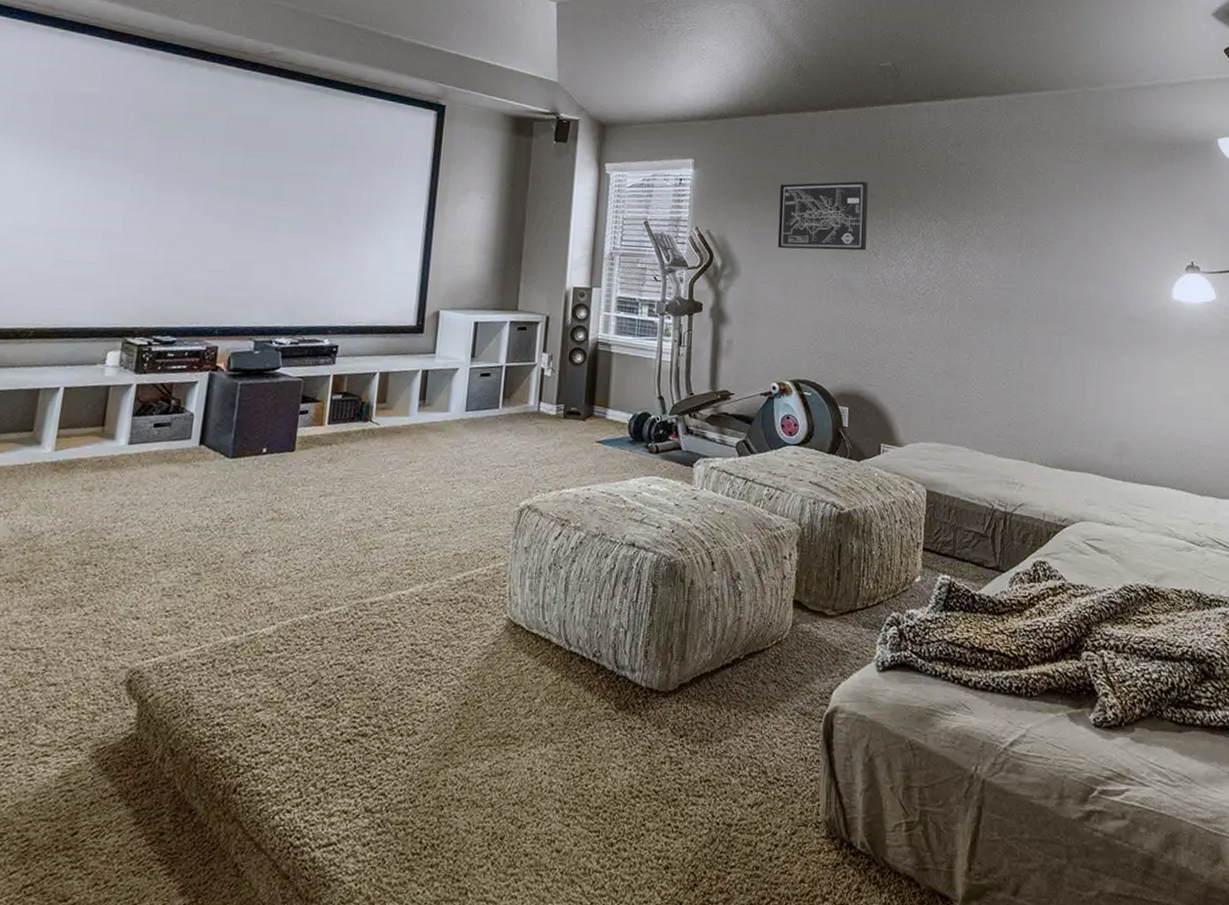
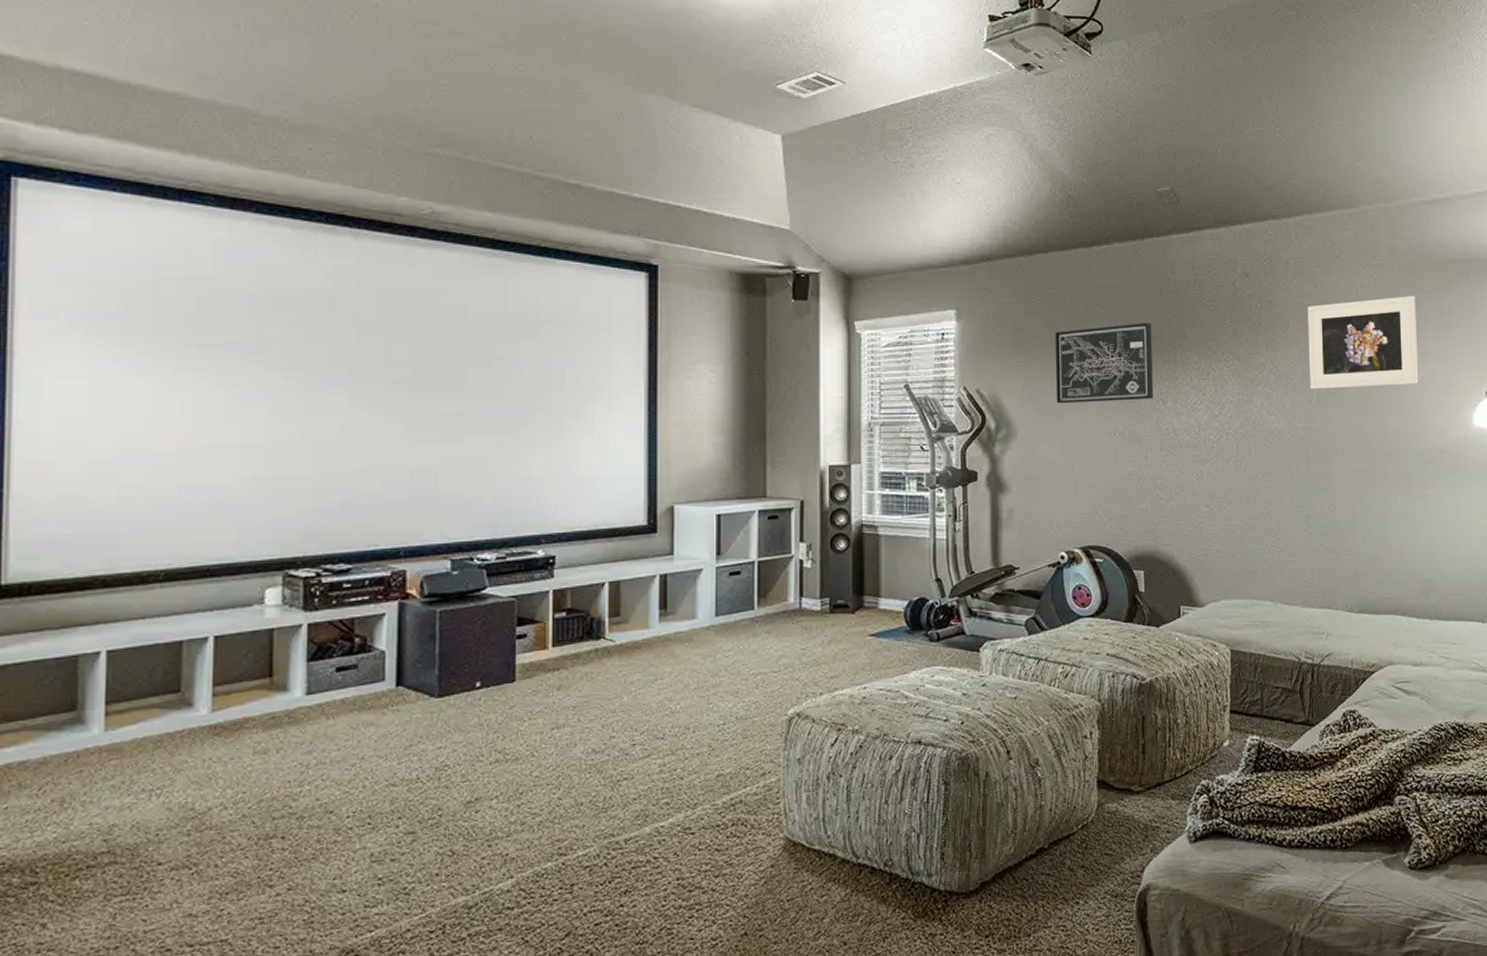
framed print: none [1013,172,1120,256] -> present [1307,295,1419,389]

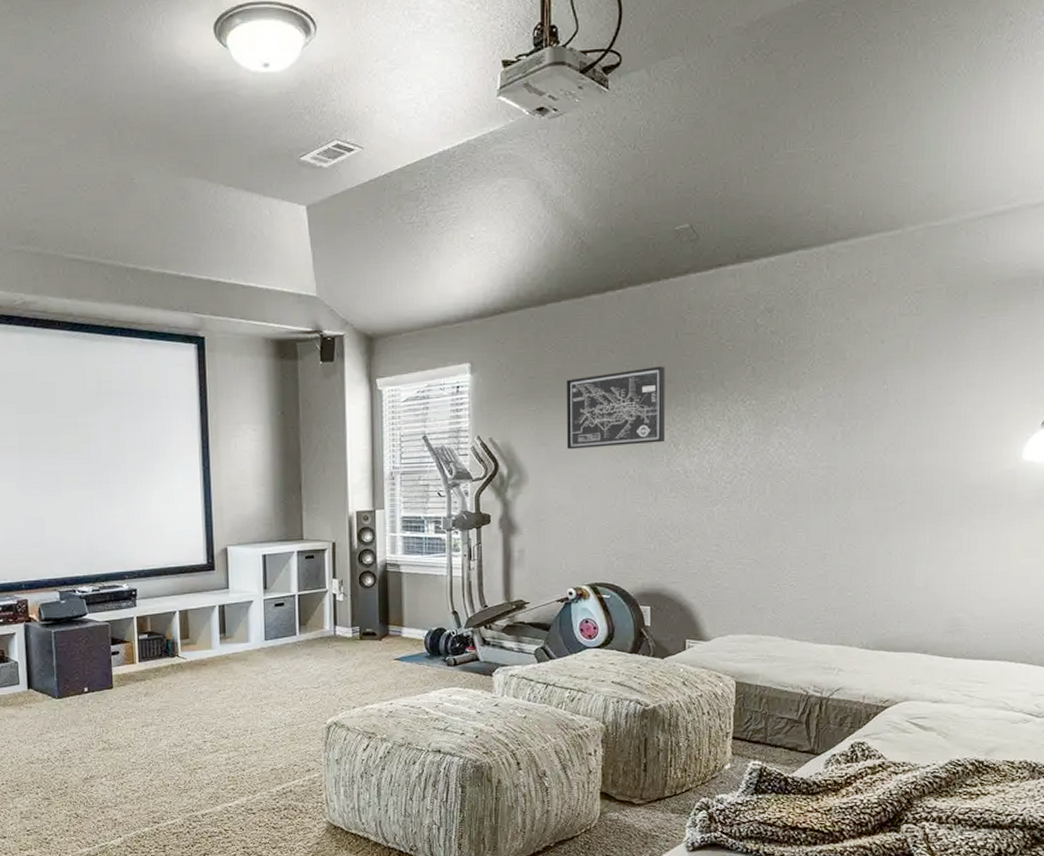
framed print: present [1307,295,1419,389] -> none [834,321,965,426]

